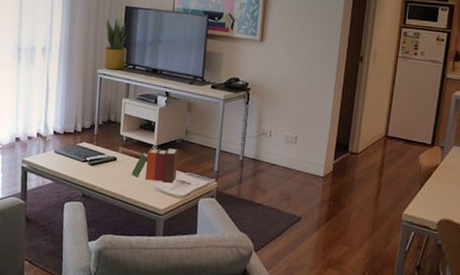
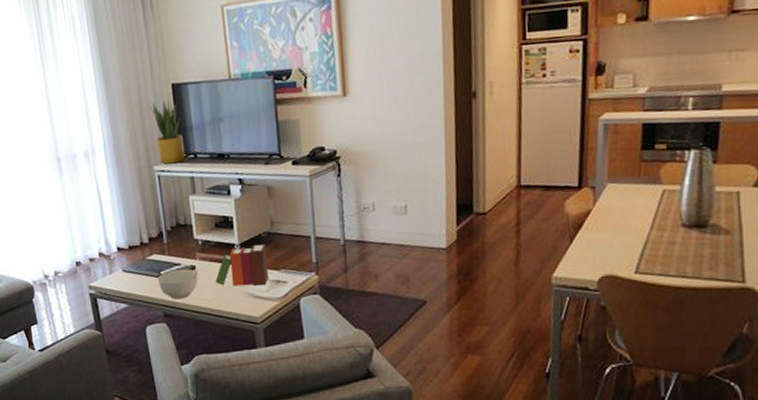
bowl: none [82,158,118,184] -> present [157,269,198,300]

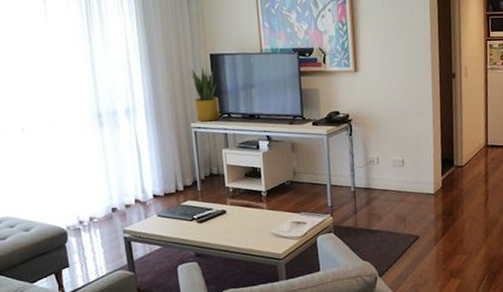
bowl: present [157,269,198,300] -> none [190,213,228,241]
books: present [215,243,269,287] -> none [244,190,291,228]

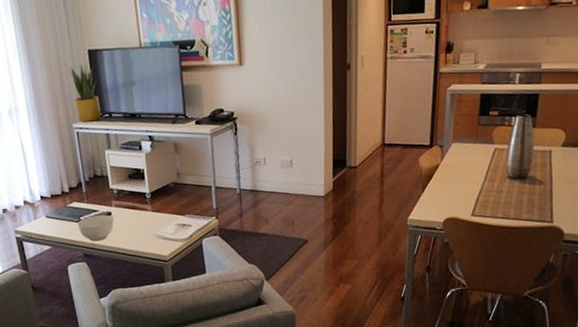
bowl: none [190,213,228,241] -> present [77,215,114,242]

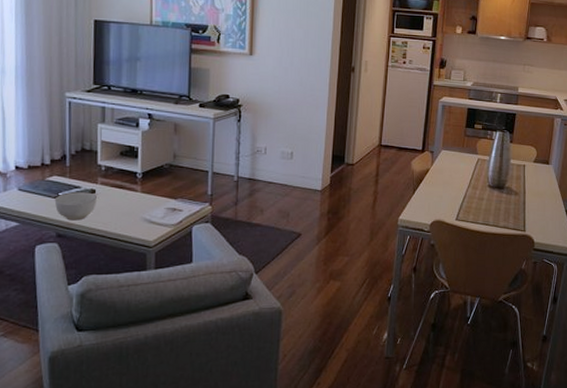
planter: present [68,63,102,122] -> none [69,33,100,93]

